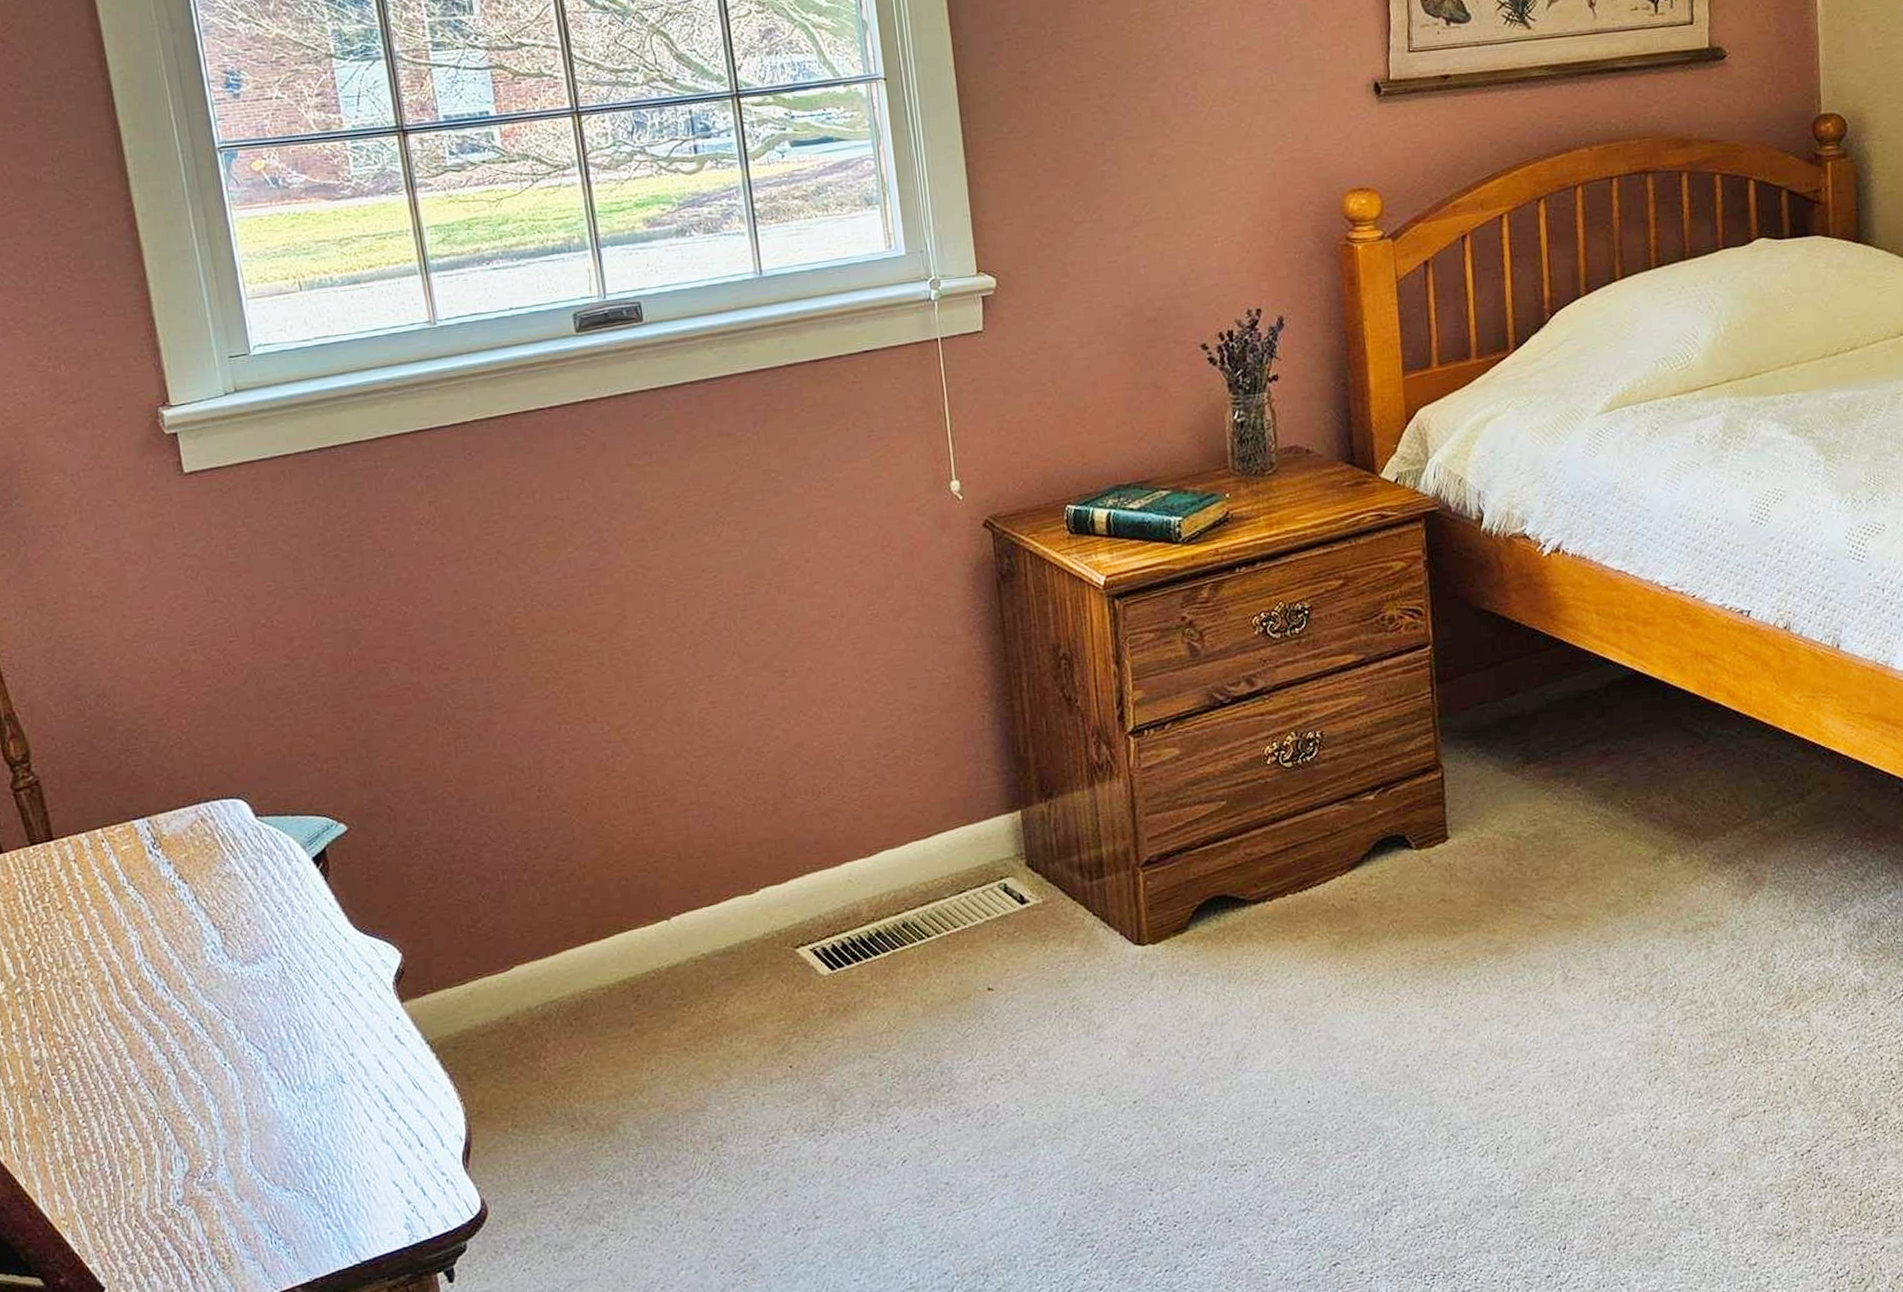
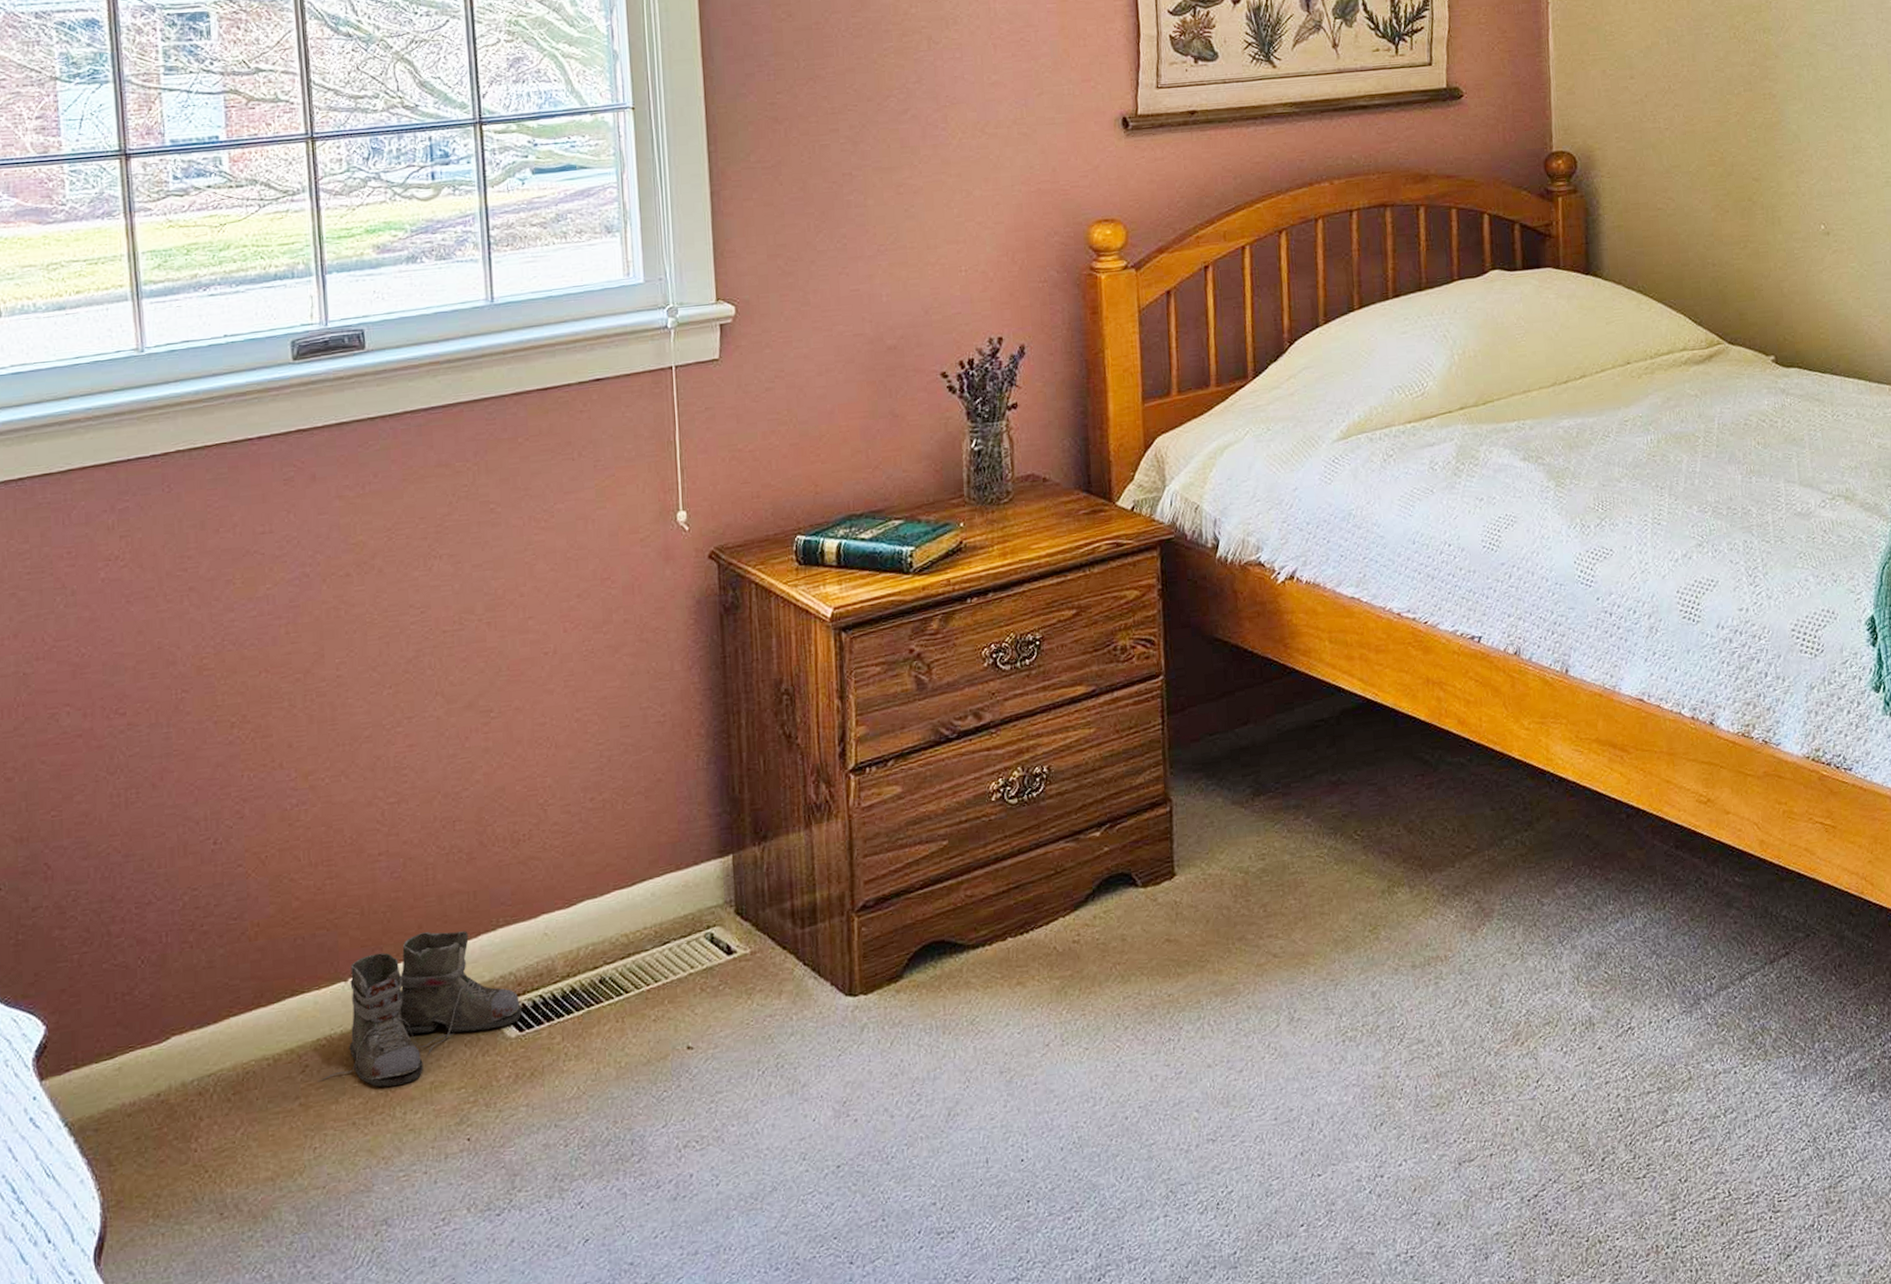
boots: none [649,876,833,1017] -> present [317,931,523,1087]

